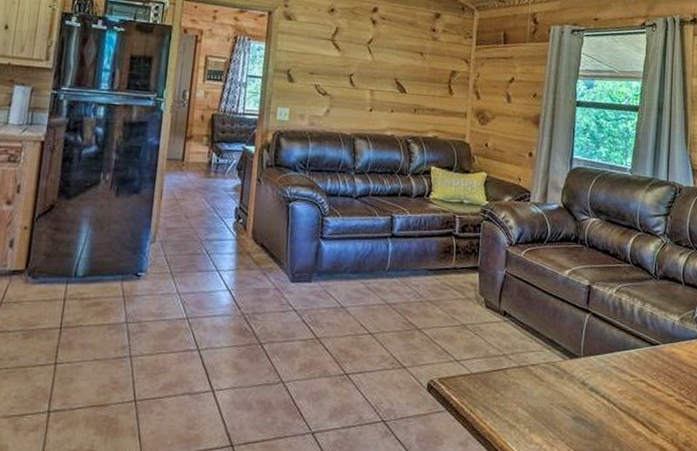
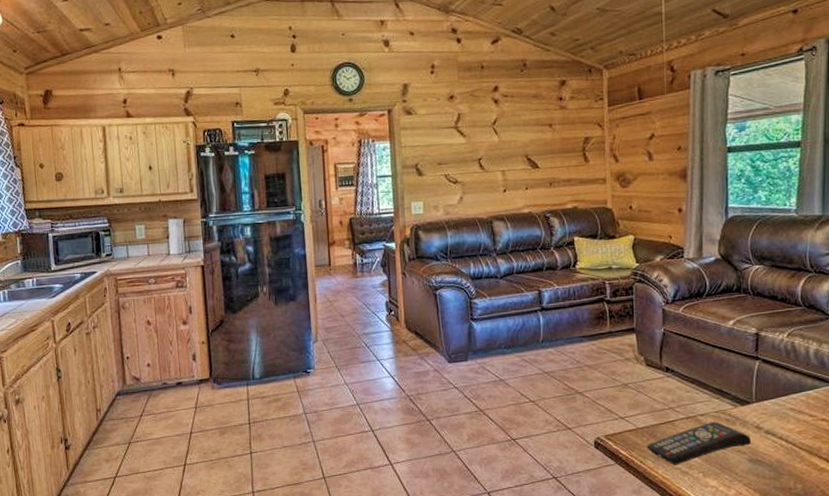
remote control: none [478,373,576,417] -> present [646,421,751,465]

